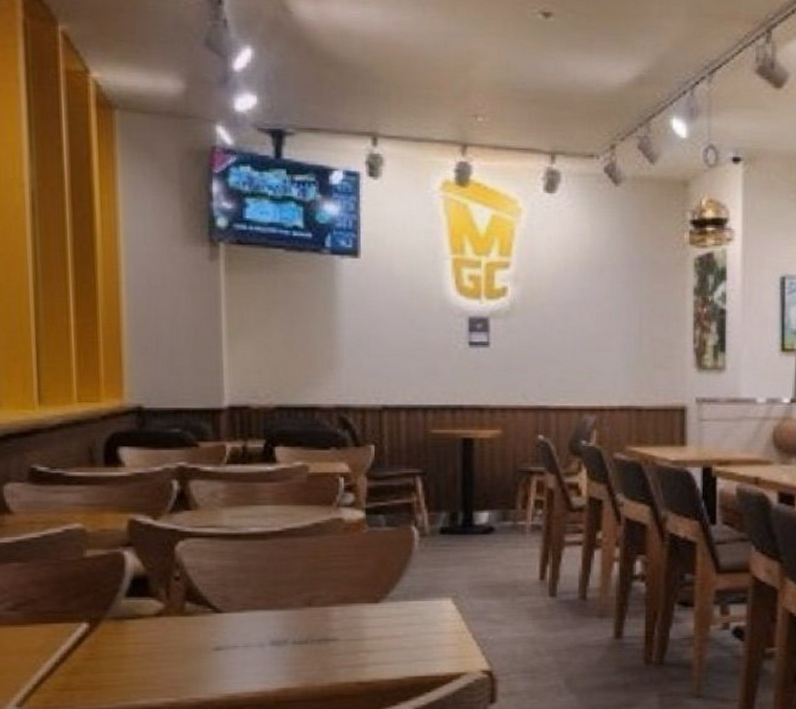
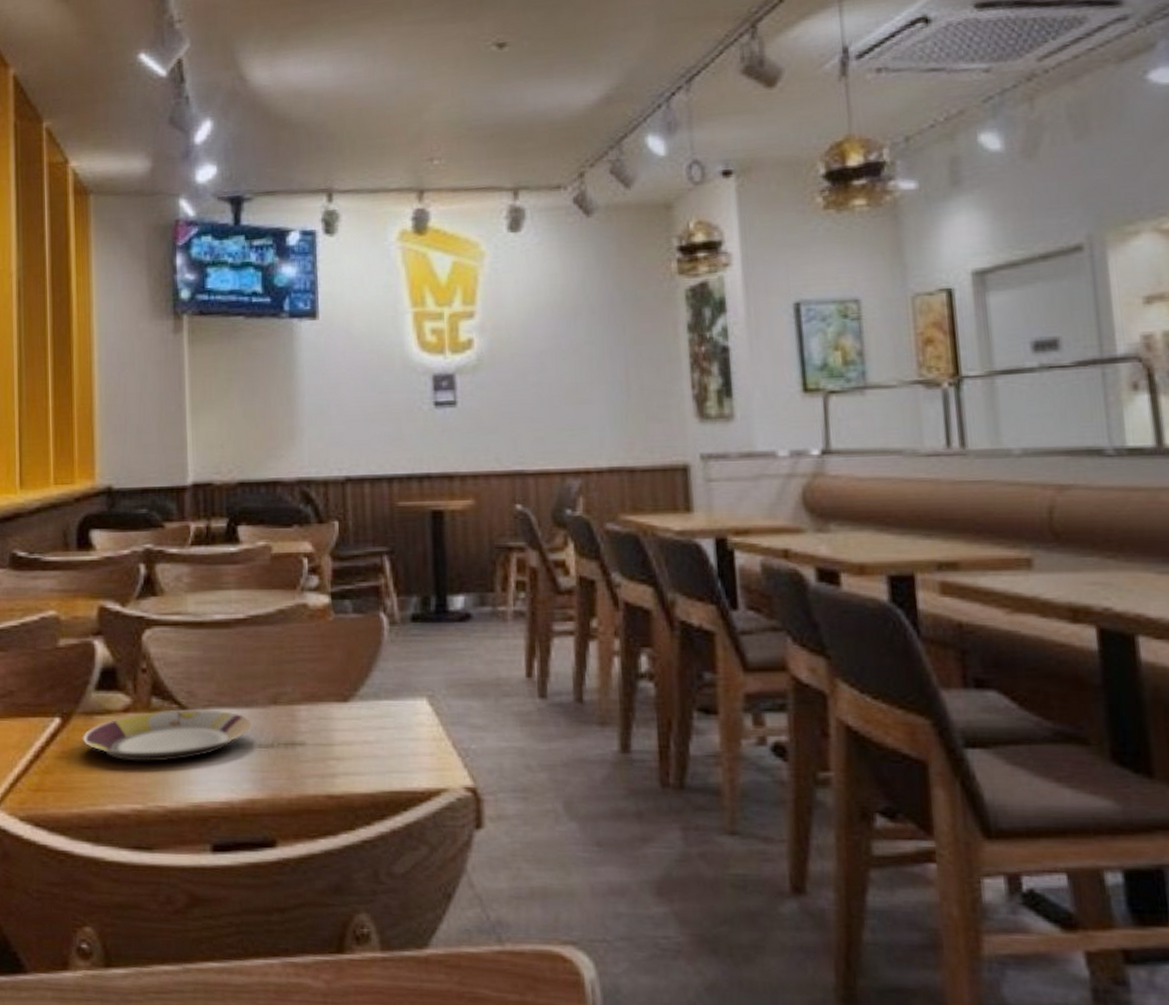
plate: none [113,612,287,660] -> present [83,709,253,762]

